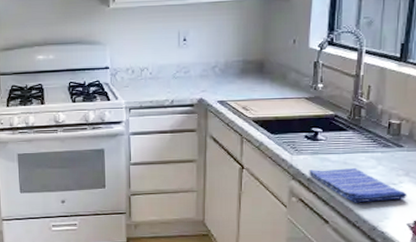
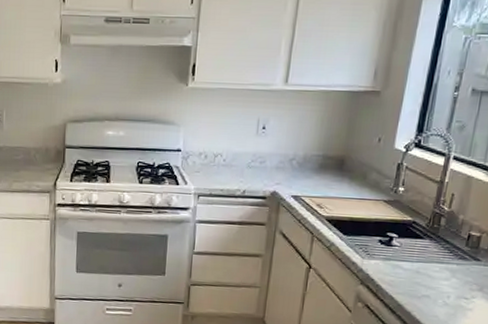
dish towel: present [309,168,407,203] -> none [378,276,479,315]

